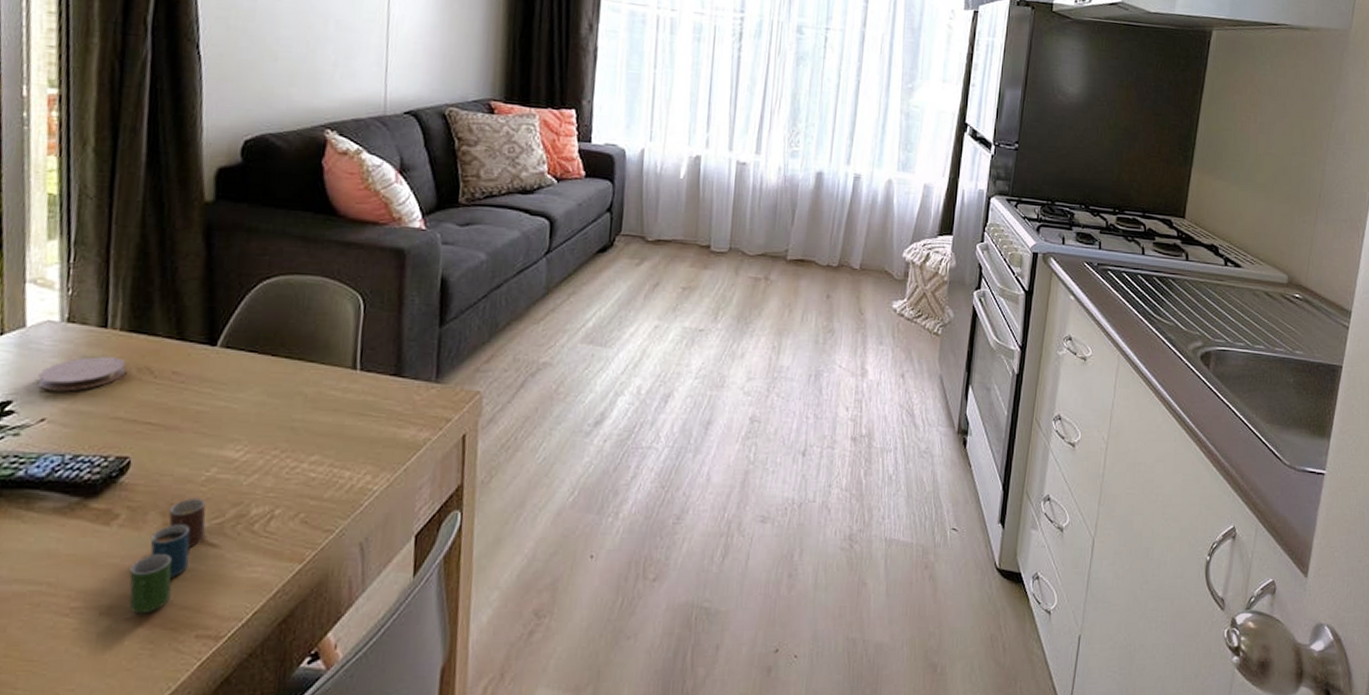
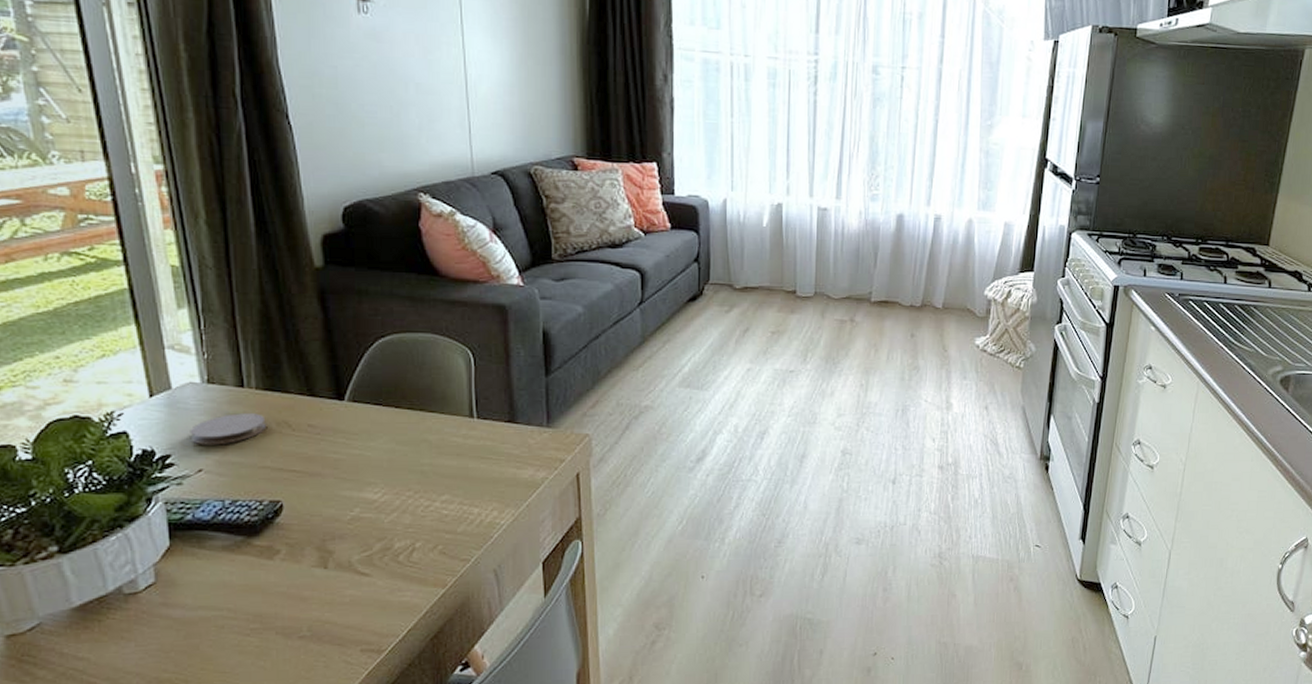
cup: present [129,499,206,614] -> none [296,535,356,633]

